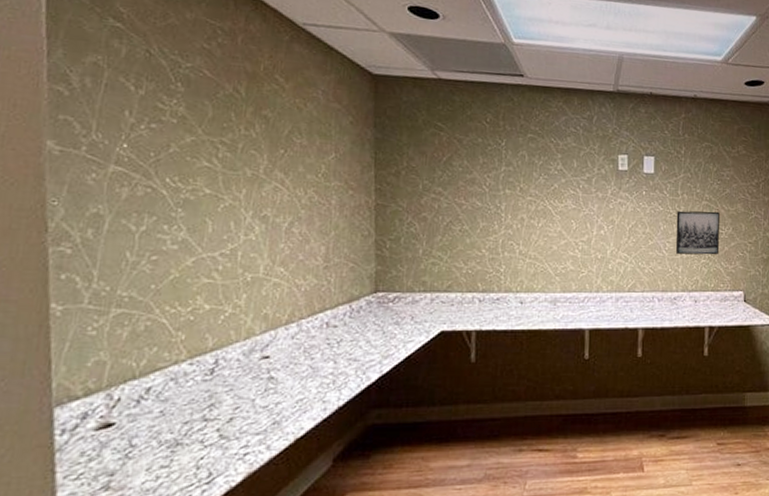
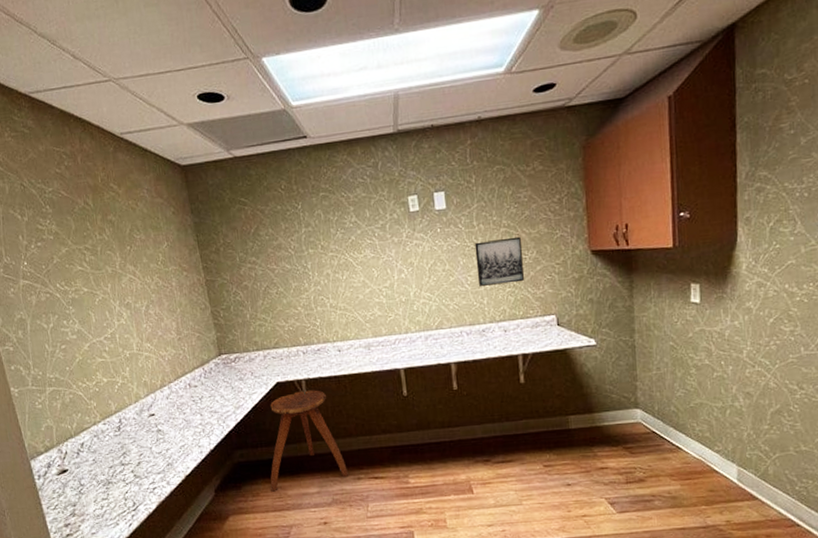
stool: none [409,344,510,463] -> present [270,390,349,492]

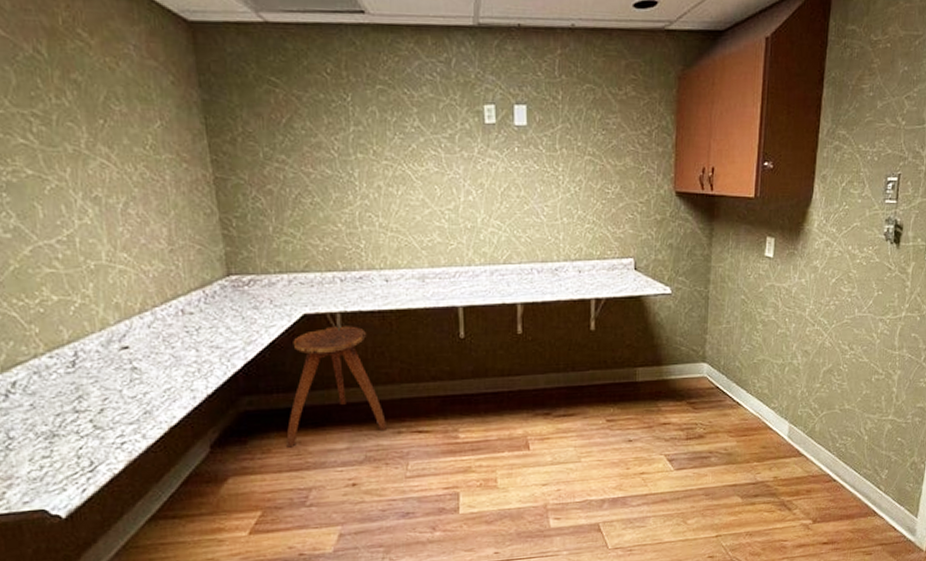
wall art: present [474,236,524,287] -> none [555,167,605,220]

